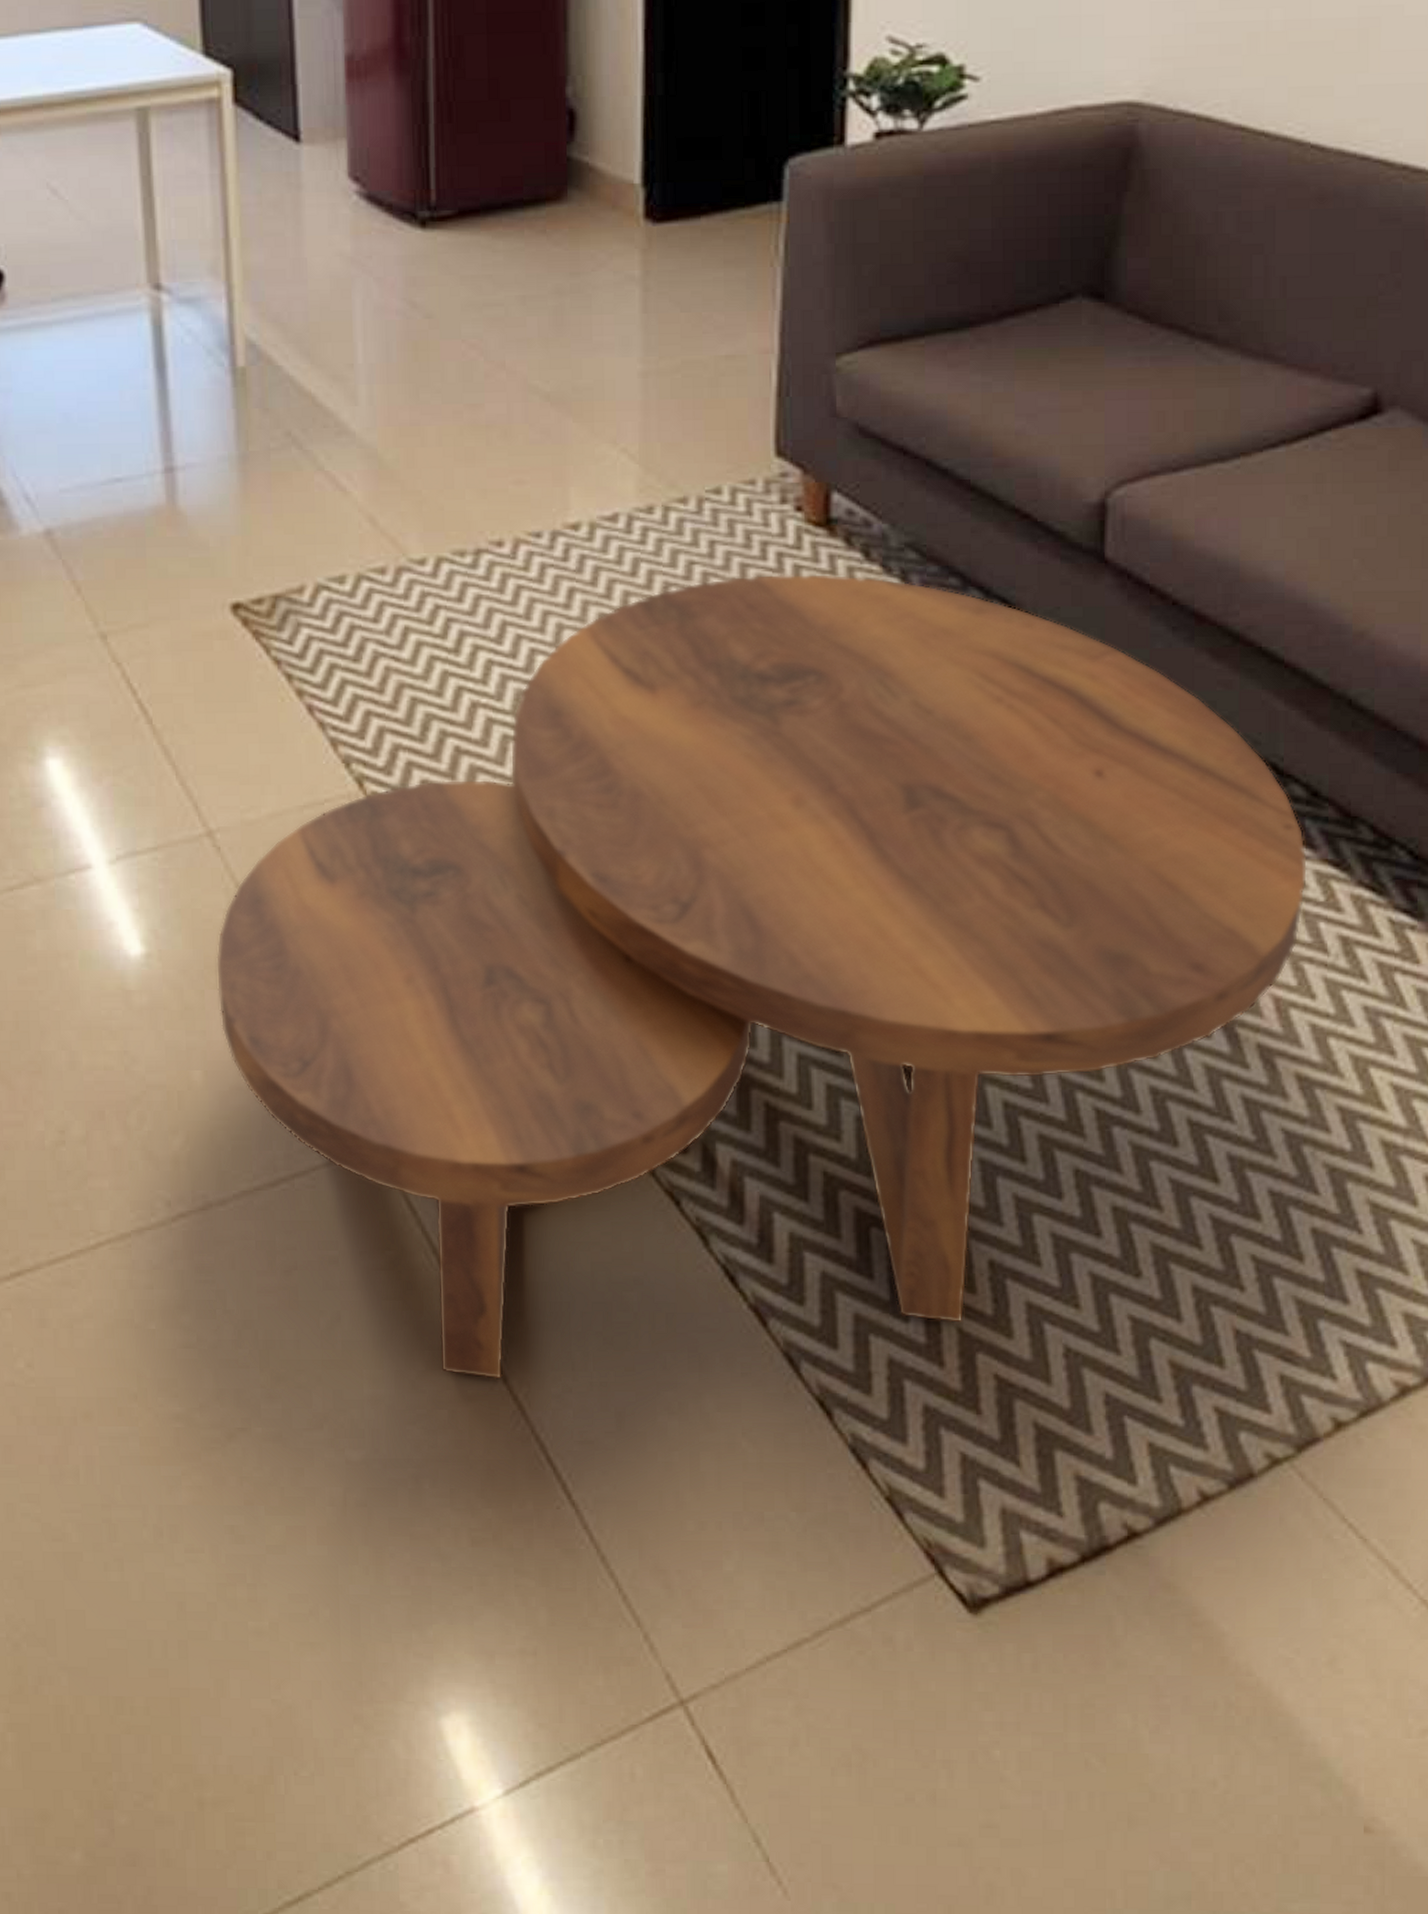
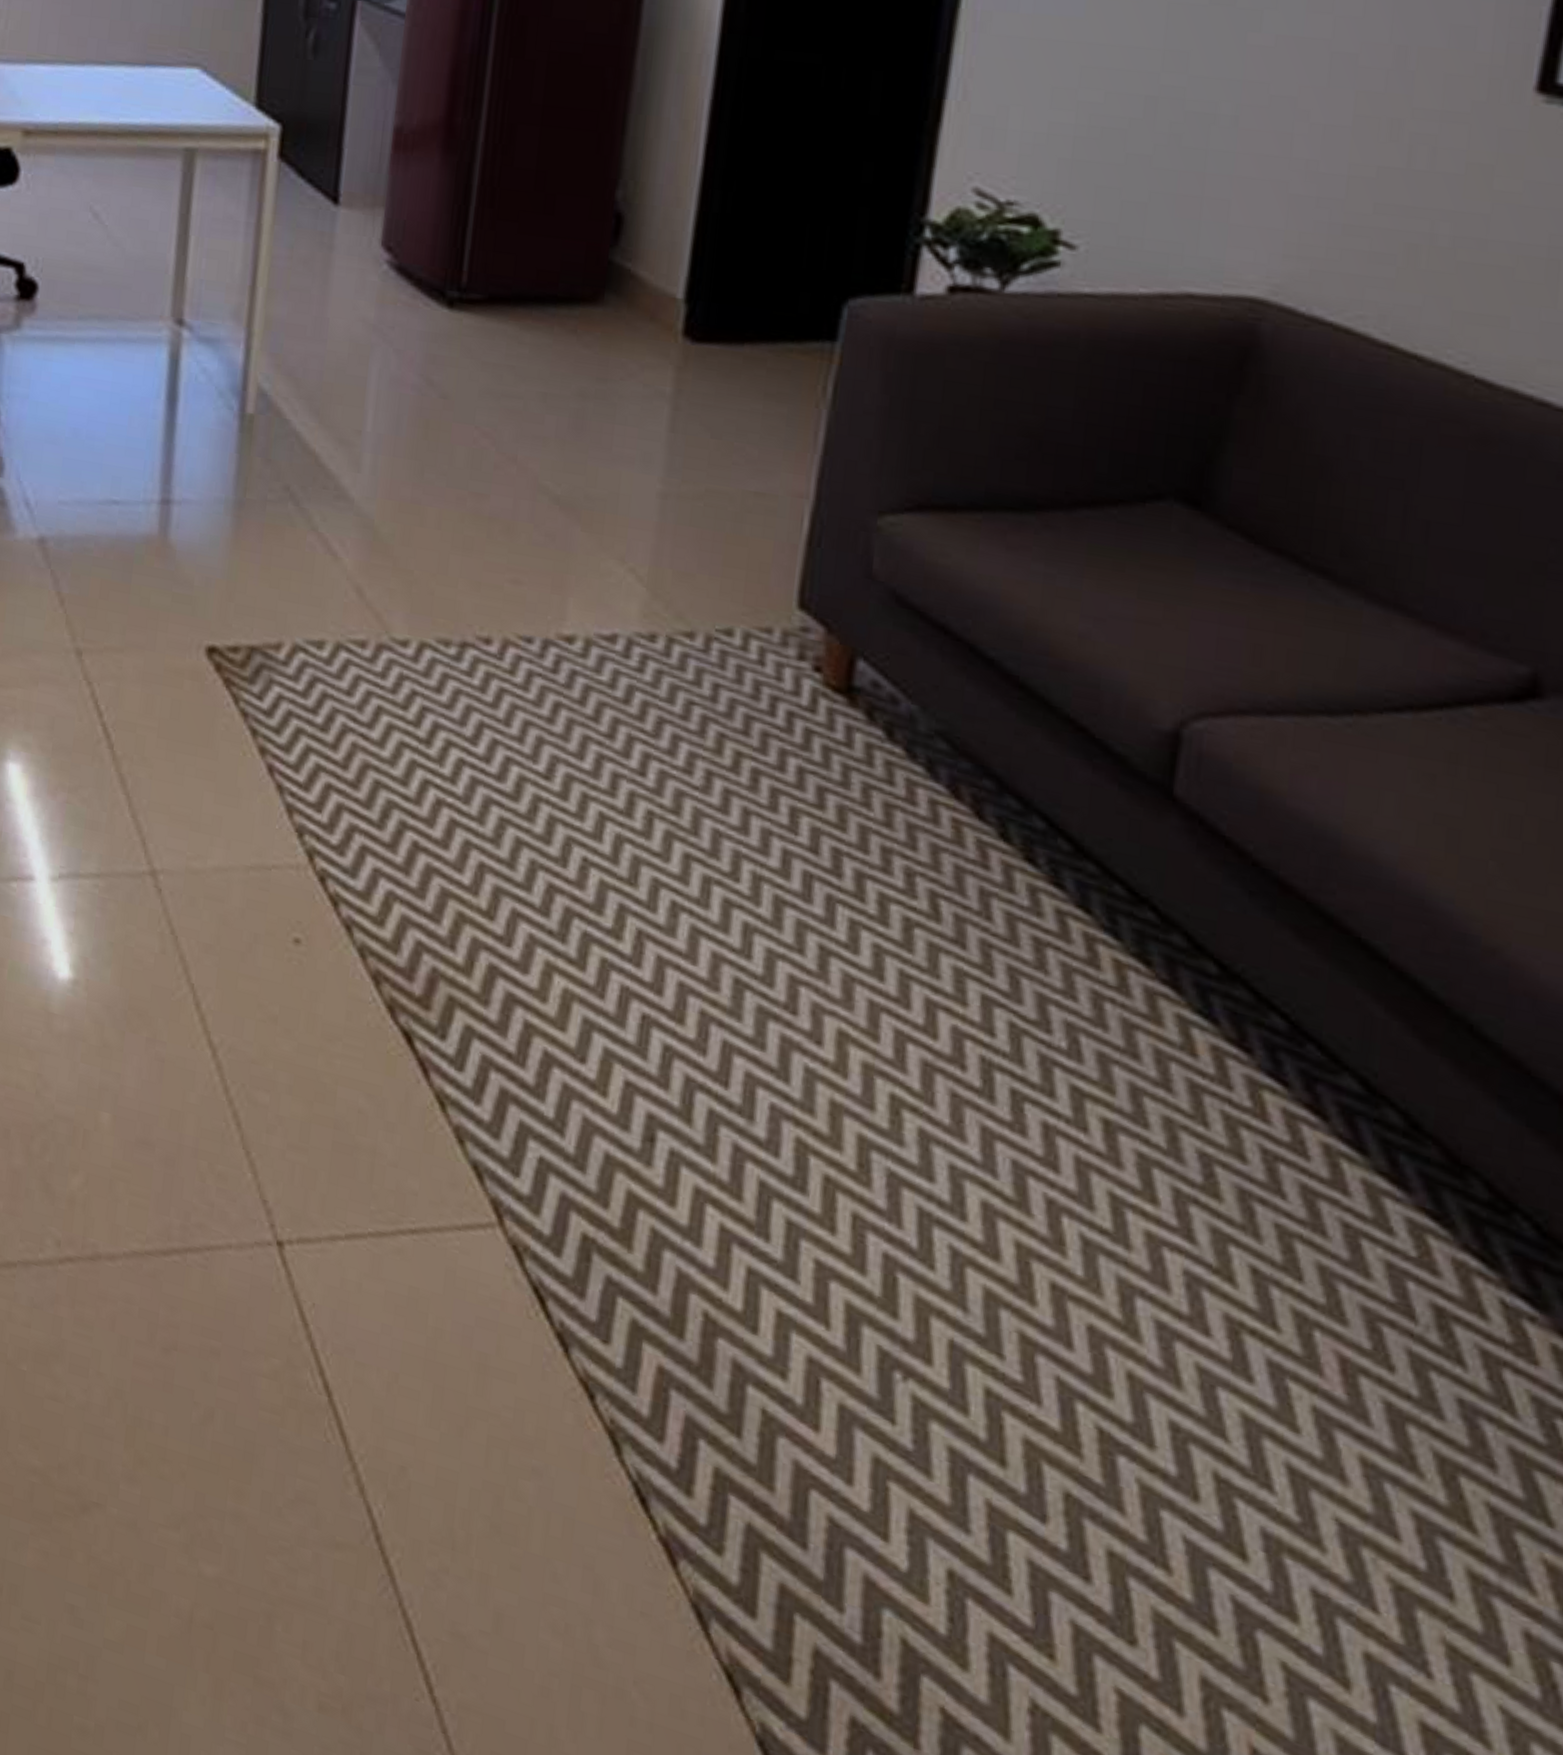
coffee table: present [215,573,1308,1379] -> none [136,724,1399,1634]

